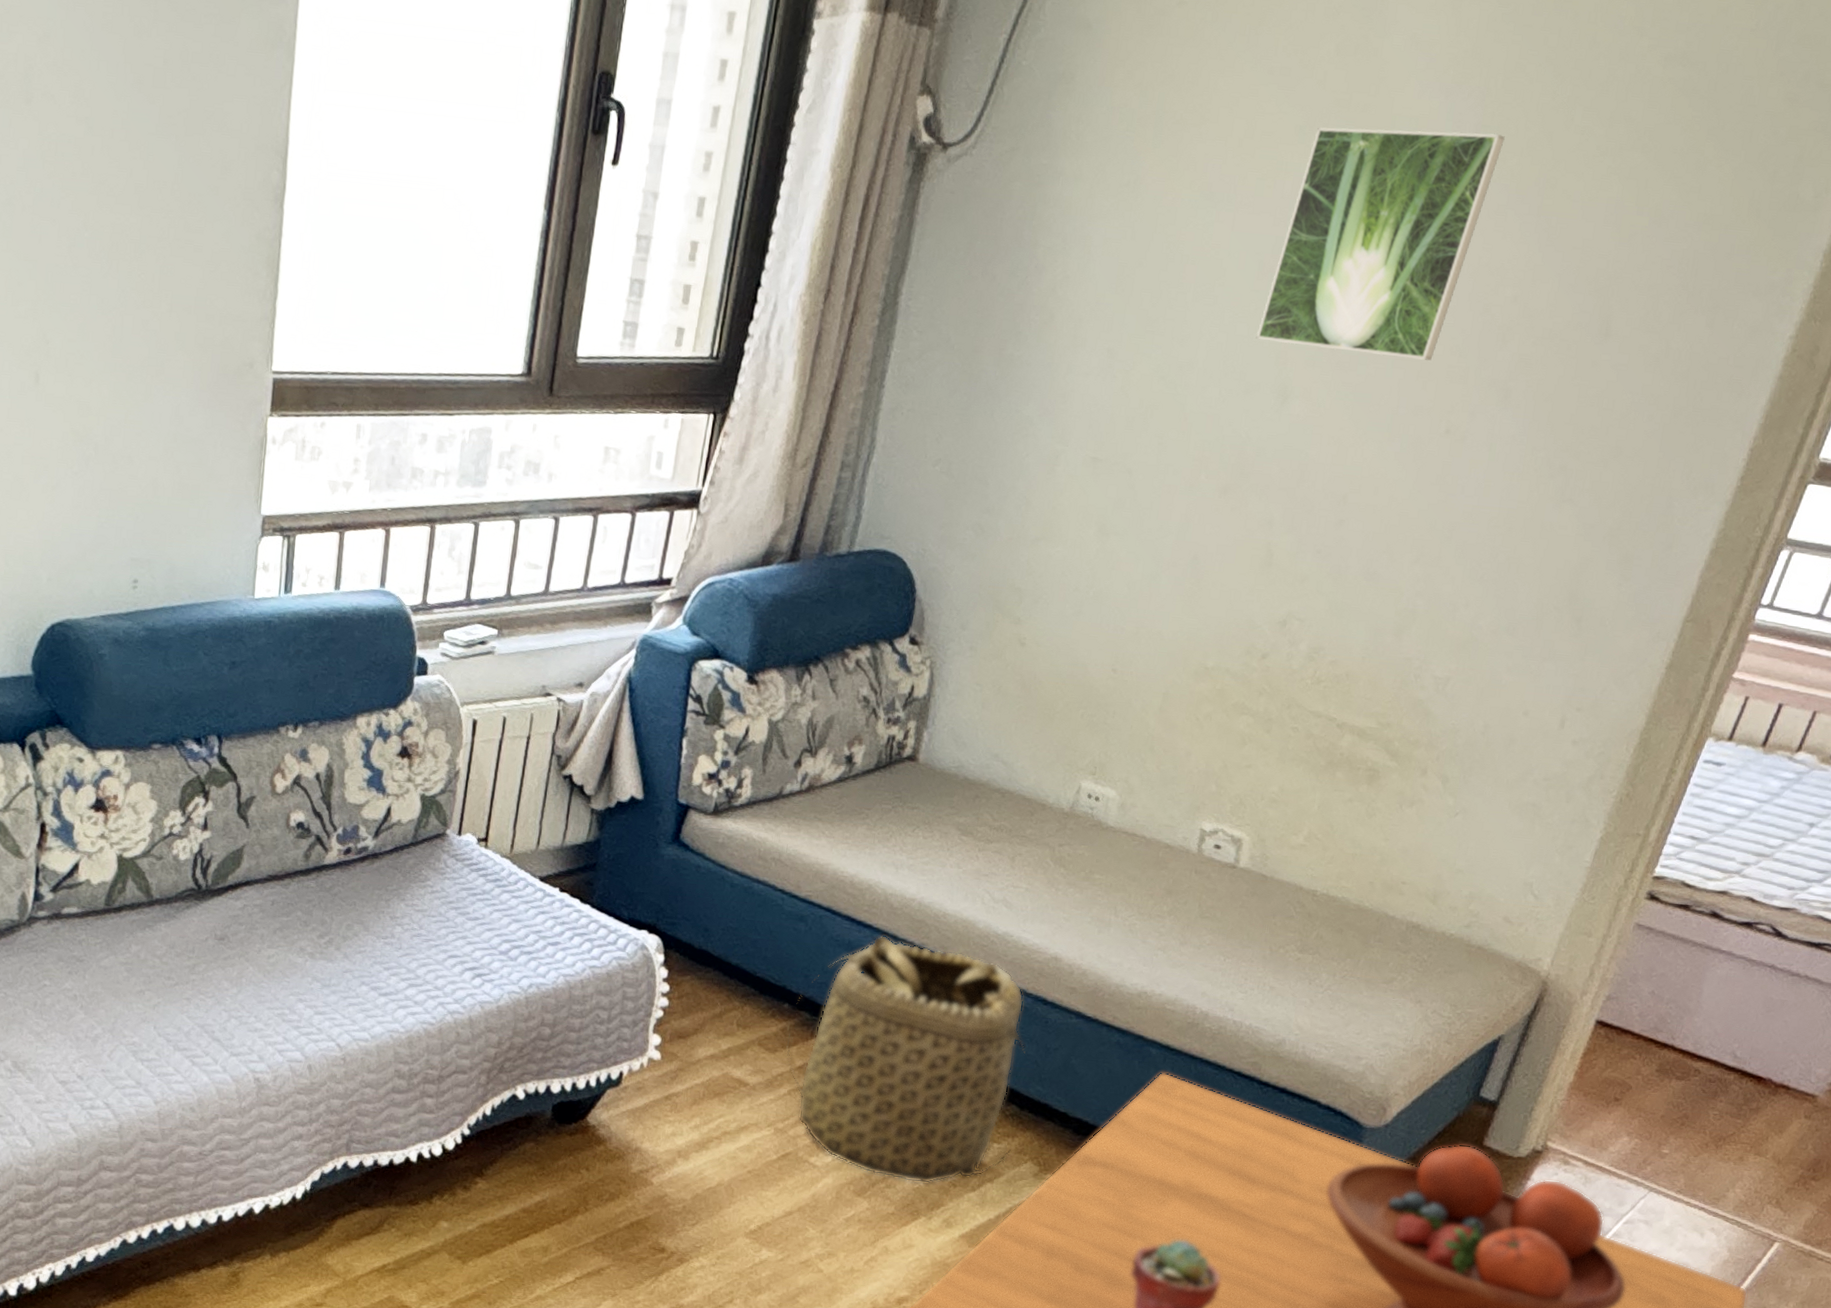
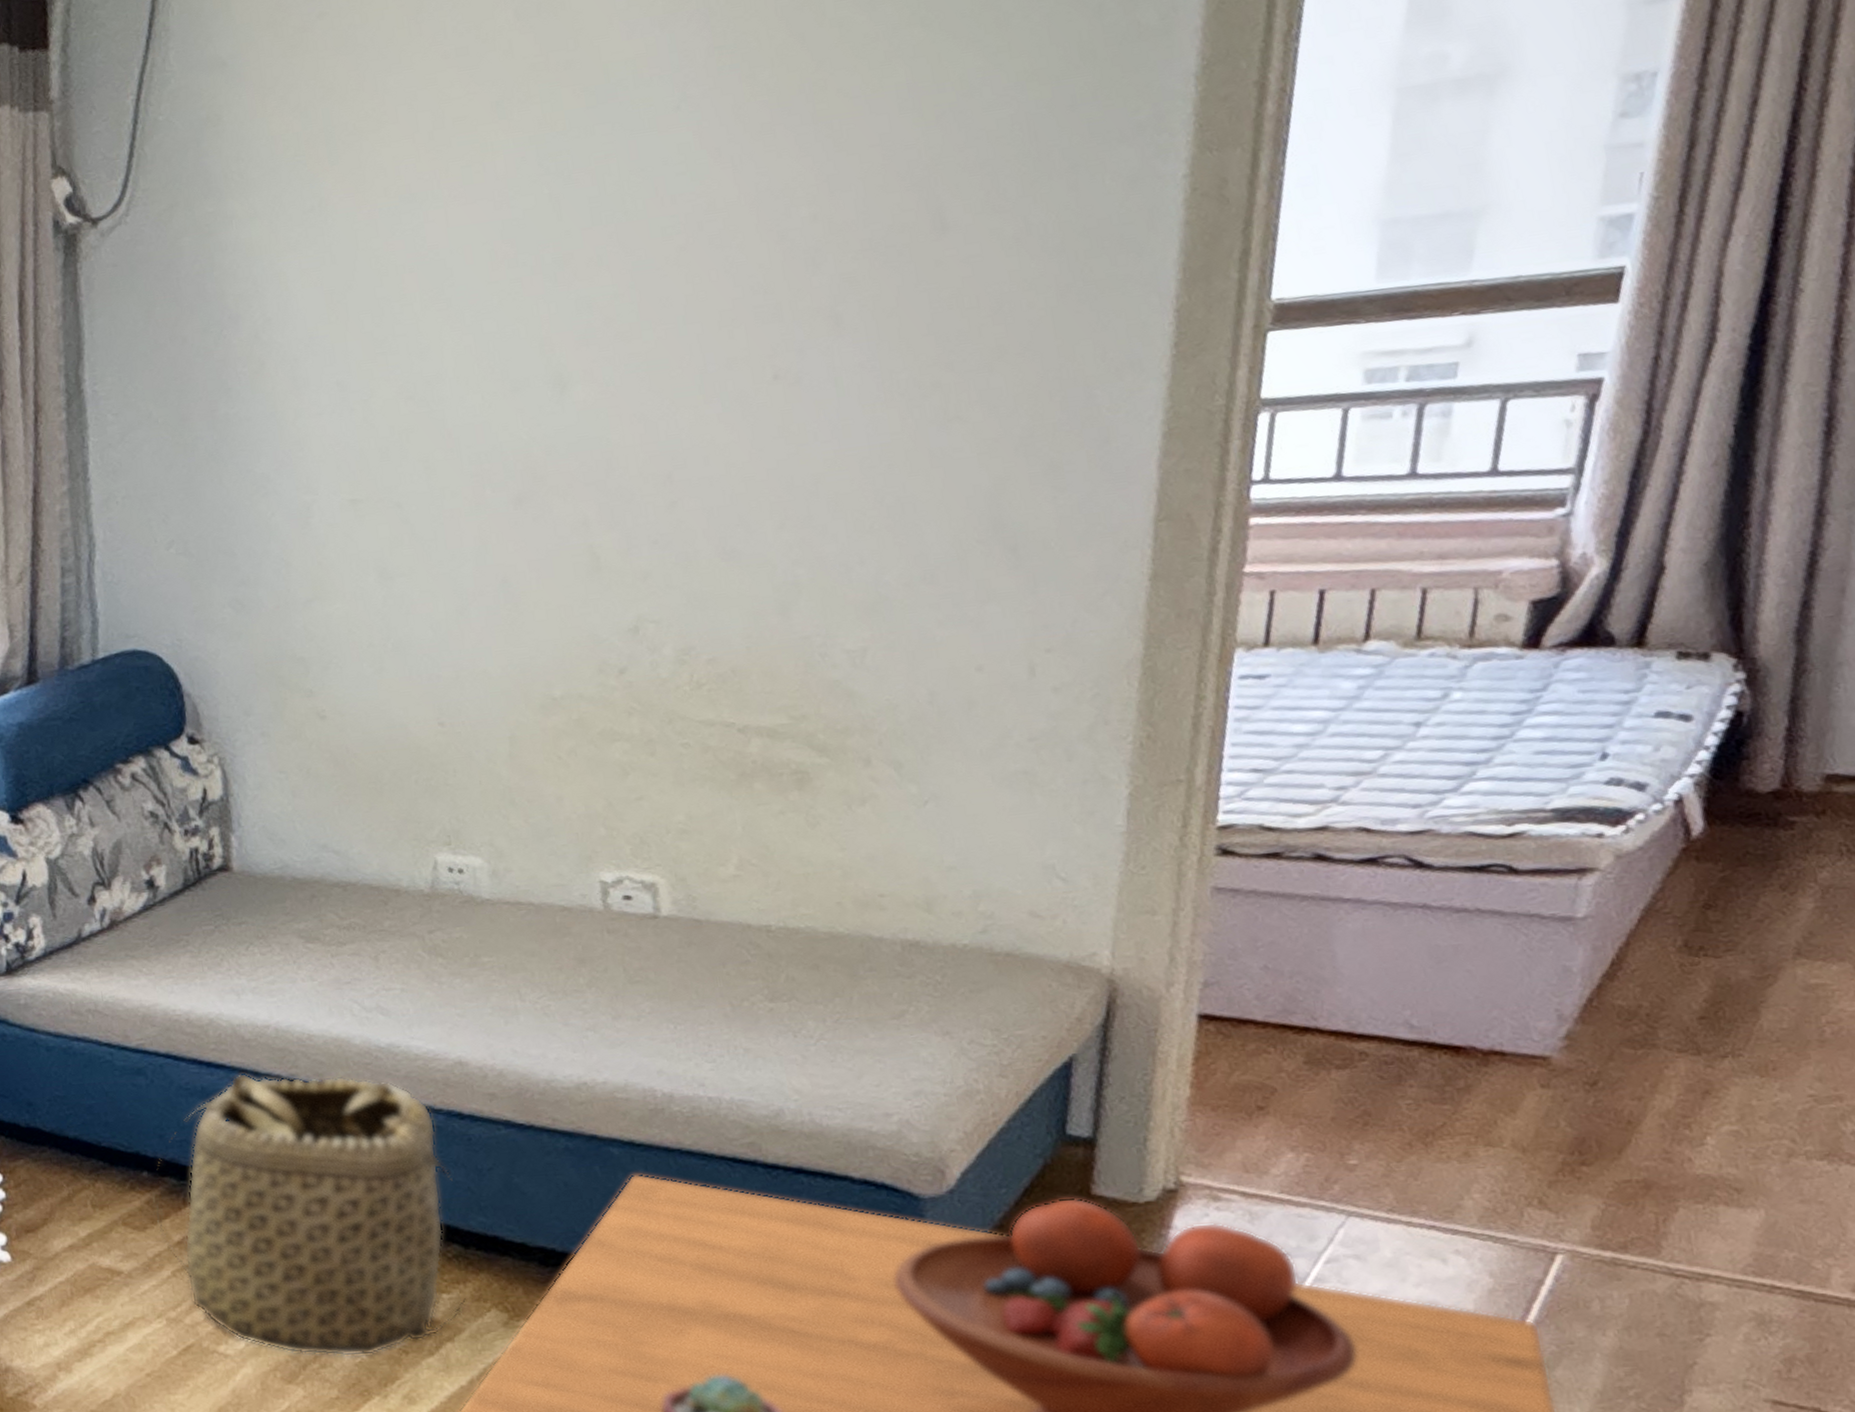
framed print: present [1256,127,1505,361] -> none [508,51,747,332]

